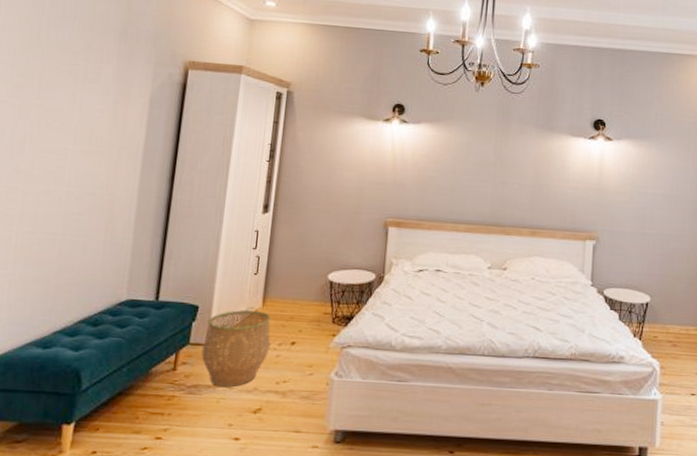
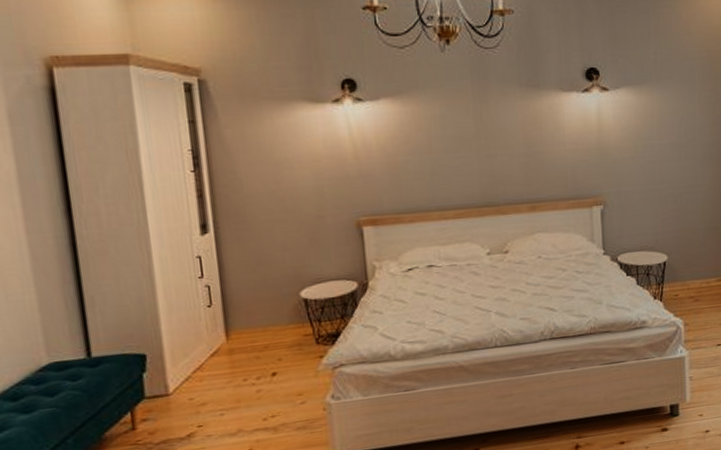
basket: present [201,307,271,388] -> none [162,343,247,437]

